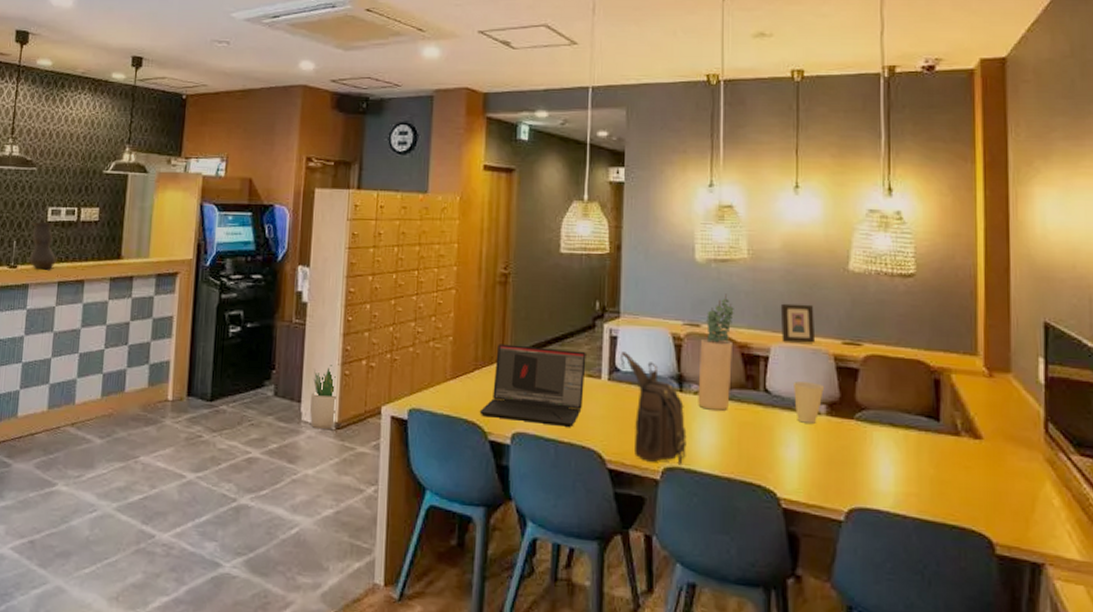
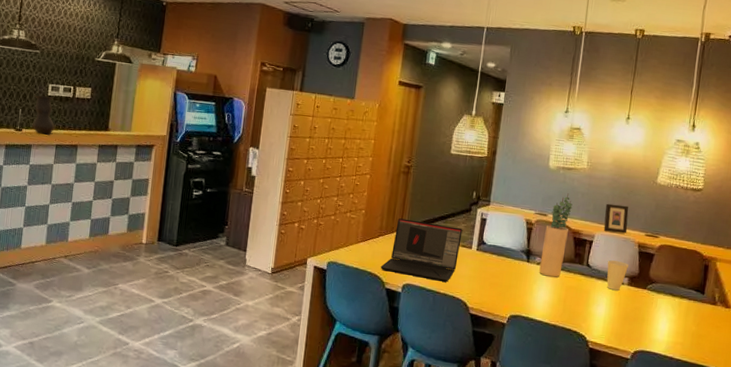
planter: present [310,365,342,430] -> none [252,225,276,273]
satchel: present [620,352,687,465] -> none [487,230,529,314]

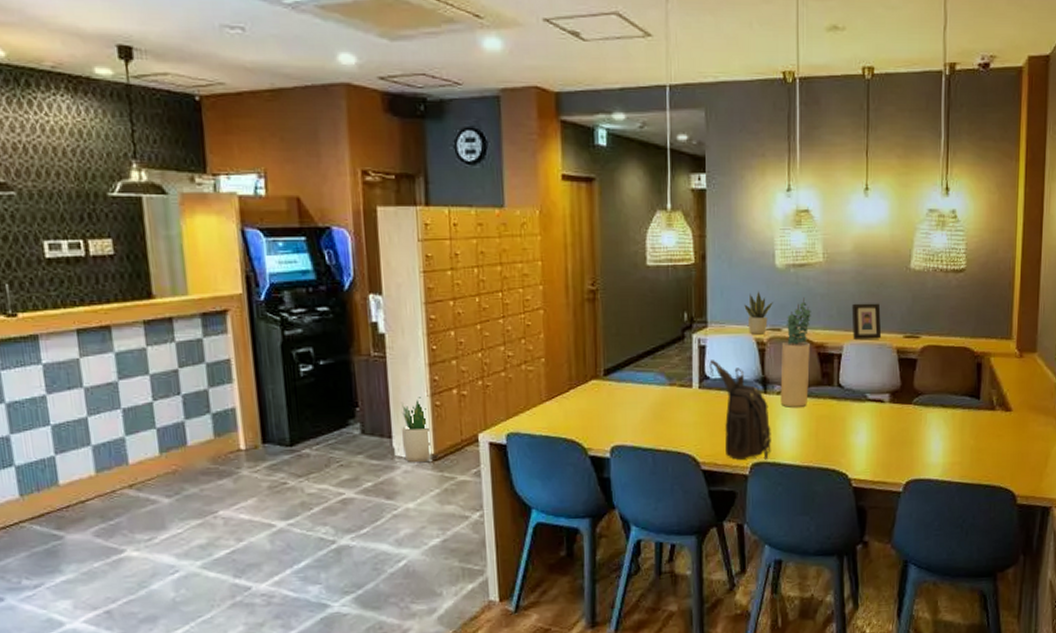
vase: present [32,95,55,135] -> none [23,259,68,318]
planter: none [252,225,276,273] -> present [402,397,438,463]
laptop: present [380,218,463,282] -> none [578,361,678,436]
satchel: none [487,230,529,314] -> present [709,360,771,460]
potted plant: none [520,183,543,217] -> present [744,291,773,335]
cup: present [606,260,630,291] -> none [863,374,889,411]

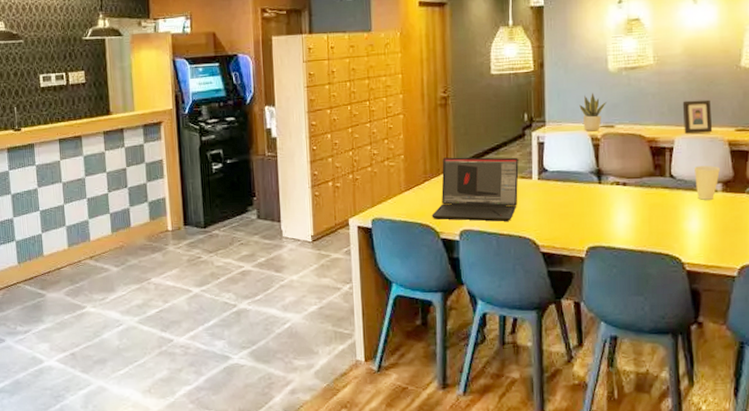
planter: present [402,397,438,463] -> none [289,188,317,243]
laptop: none [578,361,678,436] -> present [431,157,519,222]
satchel: present [709,360,771,460] -> none [547,154,606,244]
vase: present [780,297,811,407] -> none [614,97,643,197]
cup: none [863,374,889,411] -> present [695,165,721,200]

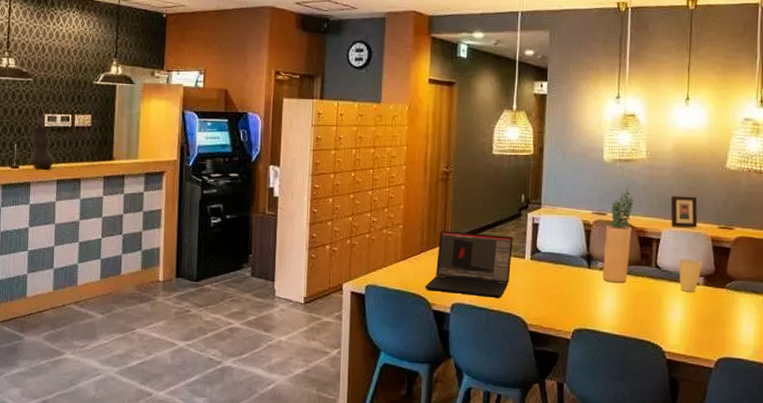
vase: none [26,88,54,132] -> present [29,127,54,171]
potted plant: present [579,92,606,132] -> none [574,180,600,218]
vase: none [614,97,643,197] -> present [602,188,634,283]

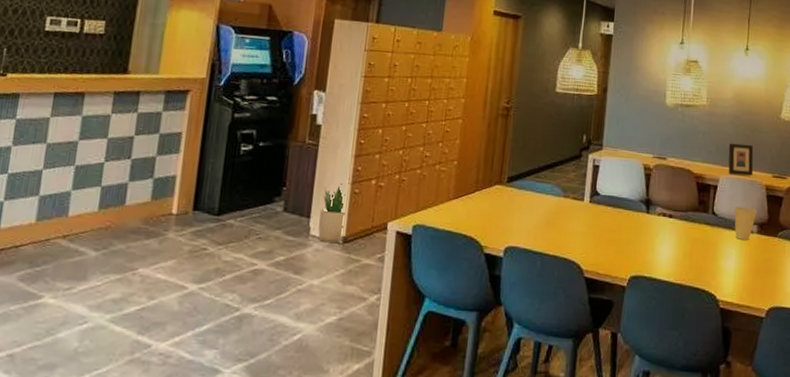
vase: present [29,127,54,171] -> none [21,30,54,81]
planter: none [282,249,309,304] -> present [318,183,349,244]
laptop: present [425,231,513,298] -> none [477,169,573,242]
vase: present [602,188,634,283] -> none [660,133,694,229]

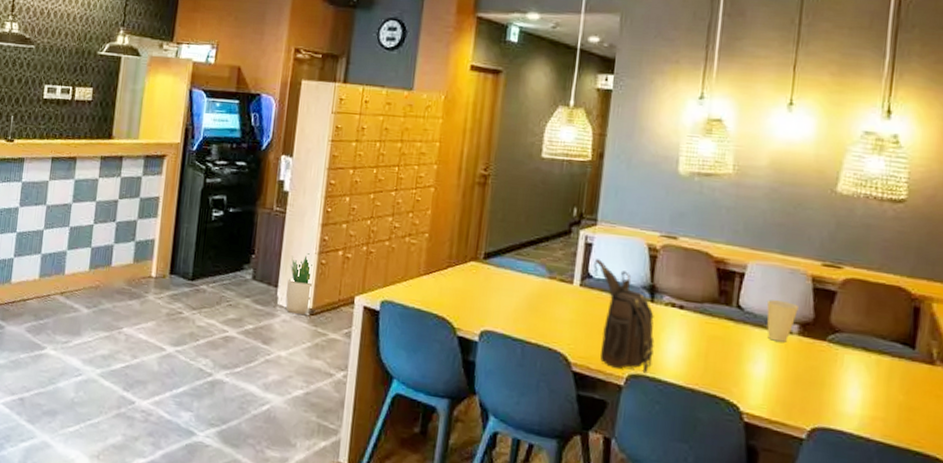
satchel: none [600,178,650,274] -> present [593,259,655,373]
picture frame: present [728,143,754,176] -> none [760,221,796,263]

